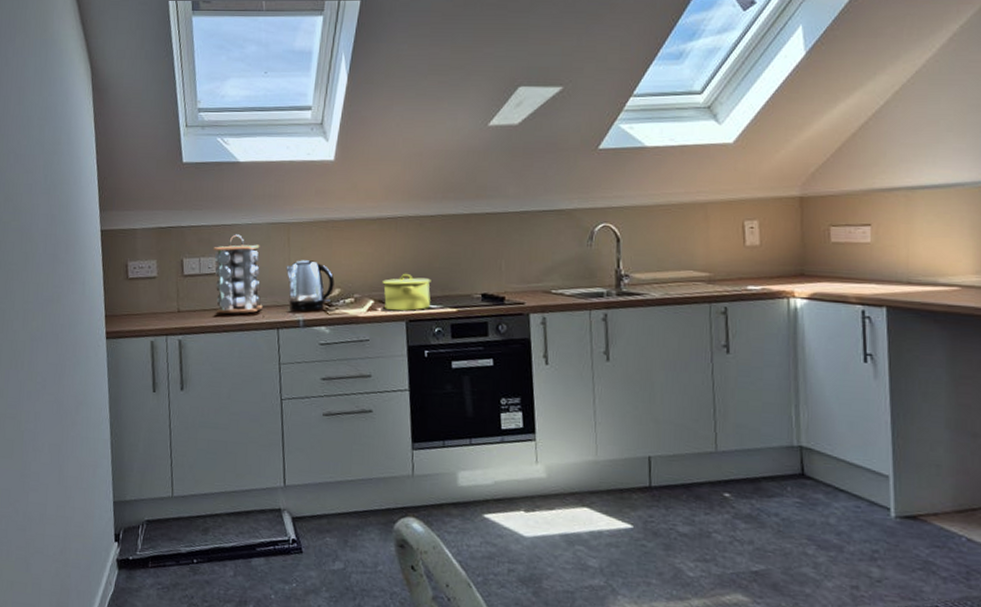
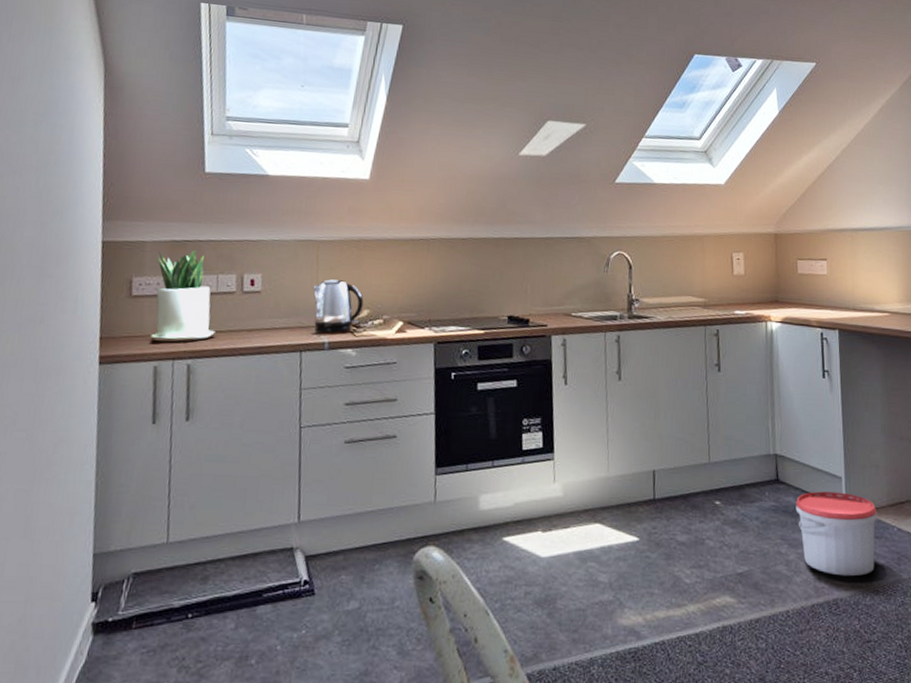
planter: none [145,235,201,320] -> present [149,249,215,343]
spice rack: present [212,234,263,315] -> none [232,250,286,337]
cooking pot: present [382,274,431,311] -> none [412,296,460,333]
bucket: none [827,489,939,588] -> present [796,491,878,577]

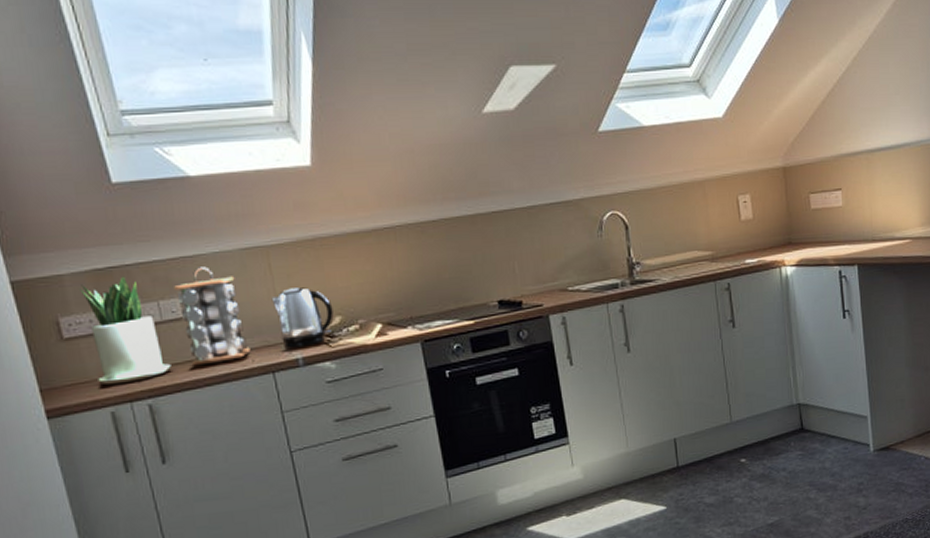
spice rack: none [232,250,286,337] -> present [173,266,251,366]
bucket: present [796,491,878,577] -> none [822,431,905,511]

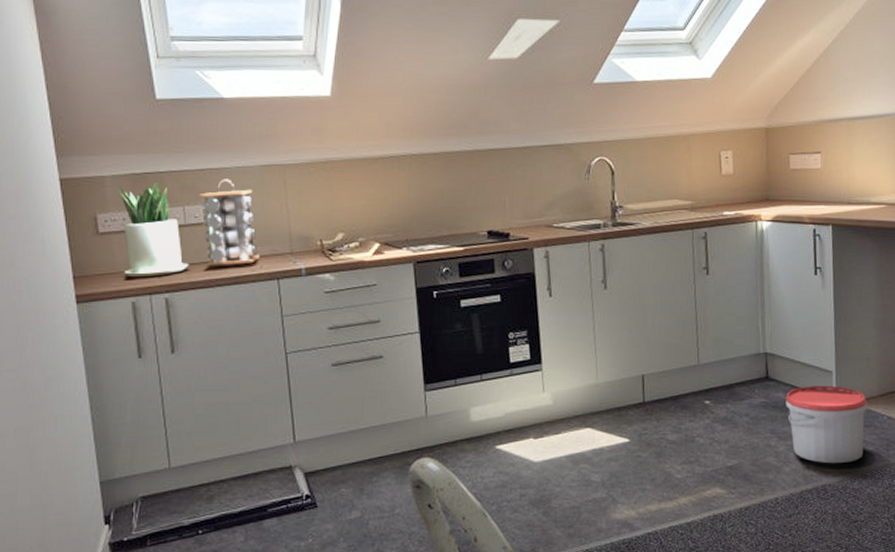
kettle: present [271,287,334,350] -> none [283,204,337,260]
bucket: none [822,431,905,511] -> present [785,386,868,464]

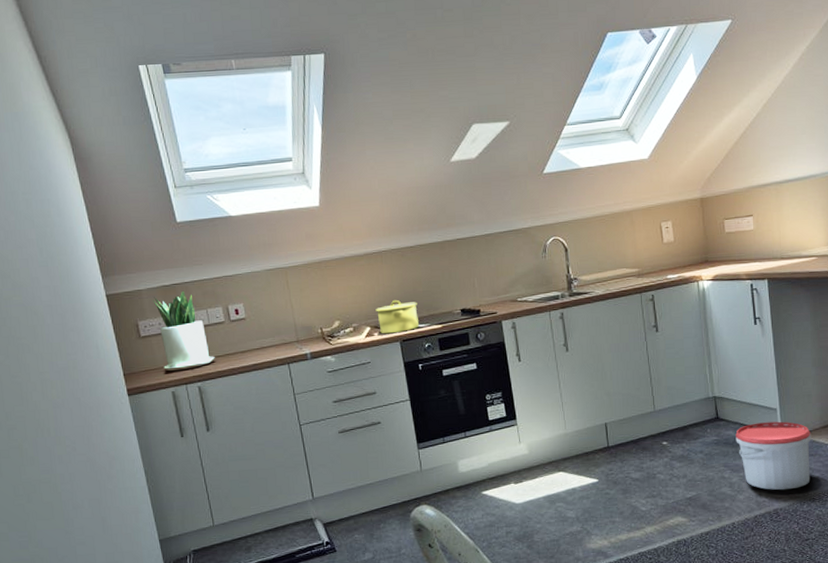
spice rack: present [198,179,260,267] -> none [217,283,272,358]
cooking pot: none [387,215,437,253] -> present [375,300,419,334]

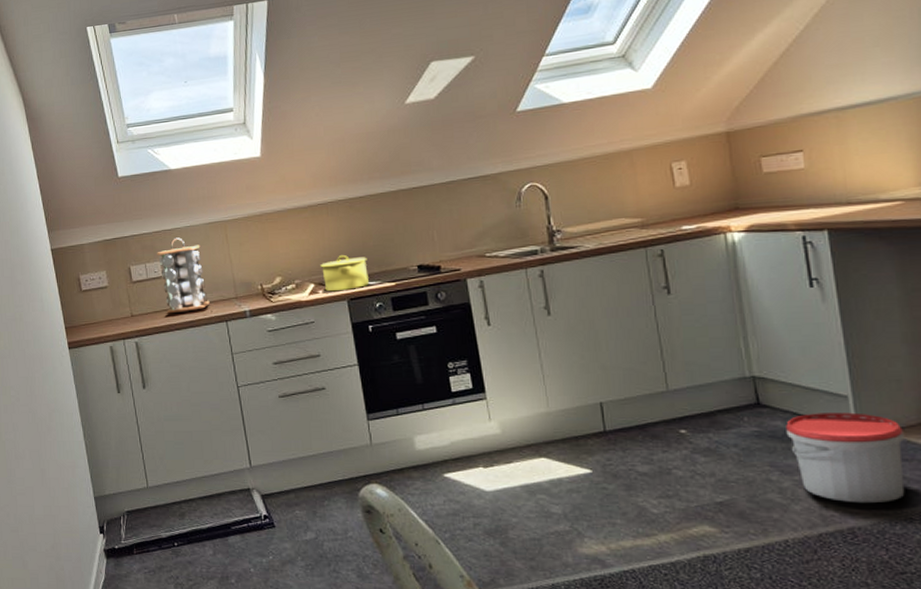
planter: present [153,290,215,372] -> none [94,245,153,326]
spice rack: none [217,283,272,358] -> present [156,237,210,314]

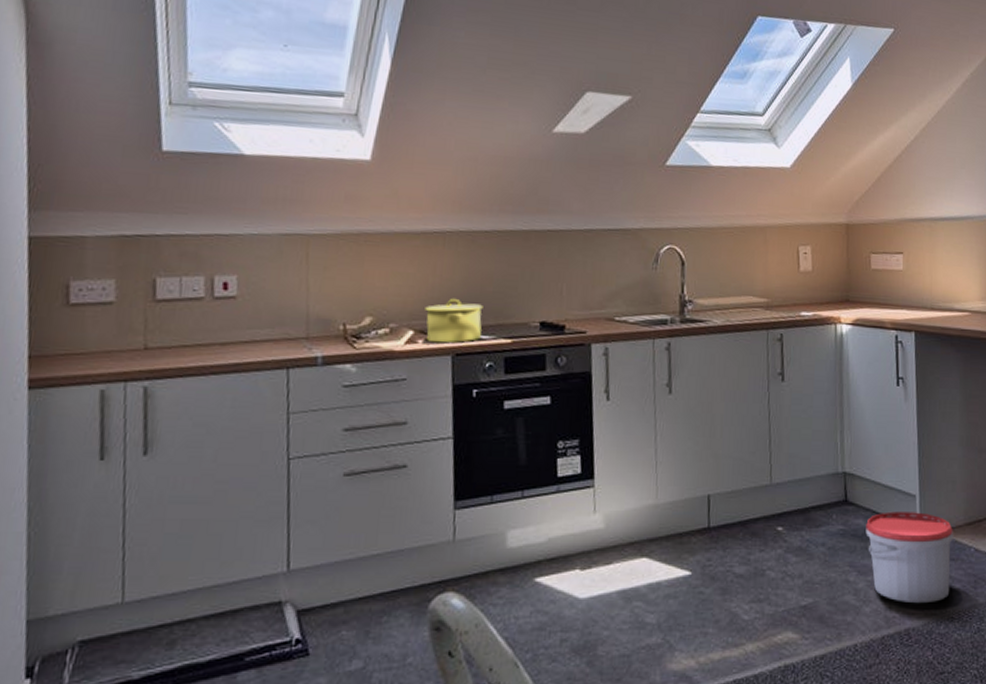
spice rack: present [156,237,210,314] -> none [200,247,268,352]

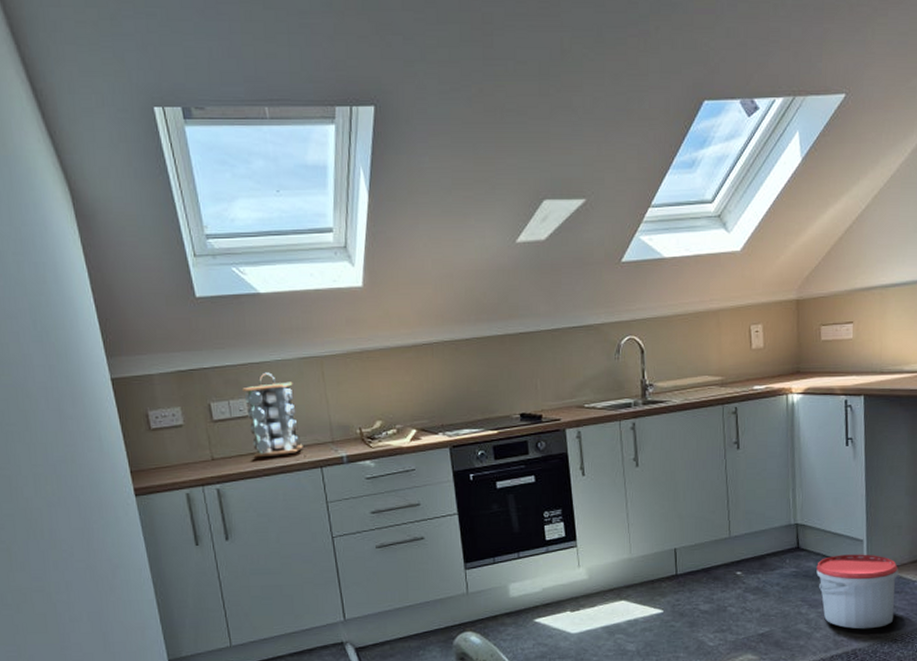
spice rack: none [200,247,268,352] -> present [241,372,303,458]
cooking pot: present [425,299,483,343] -> none [423,400,471,438]

